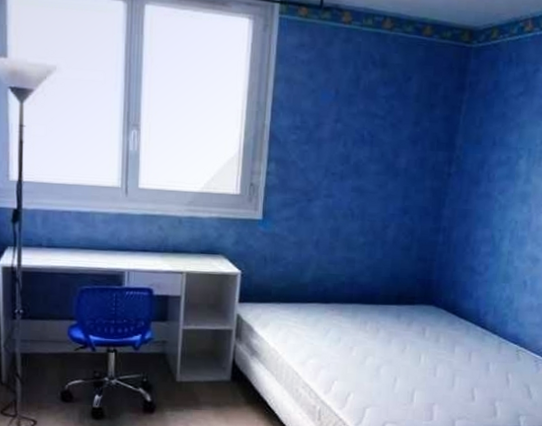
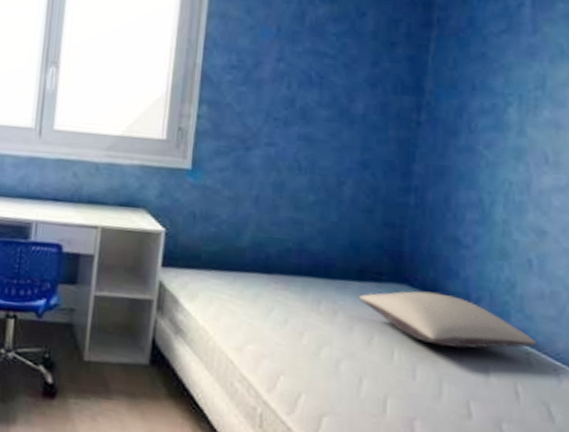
pillow: none [396,310,525,351] -> present [359,291,537,349]

